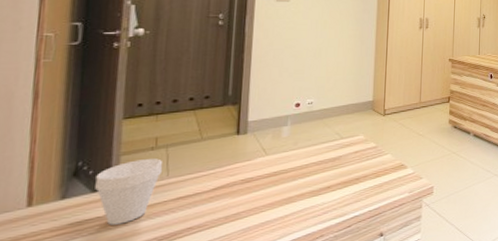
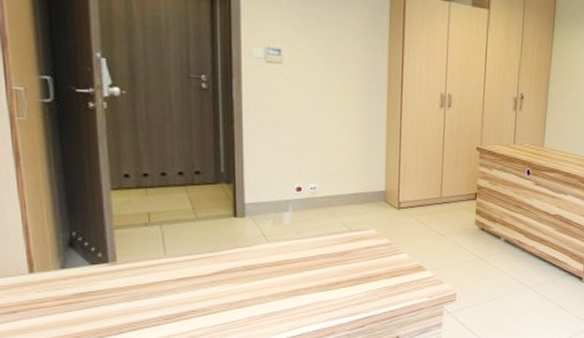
cup: present [95,158,163,225] -> none [92,235,160,300]

